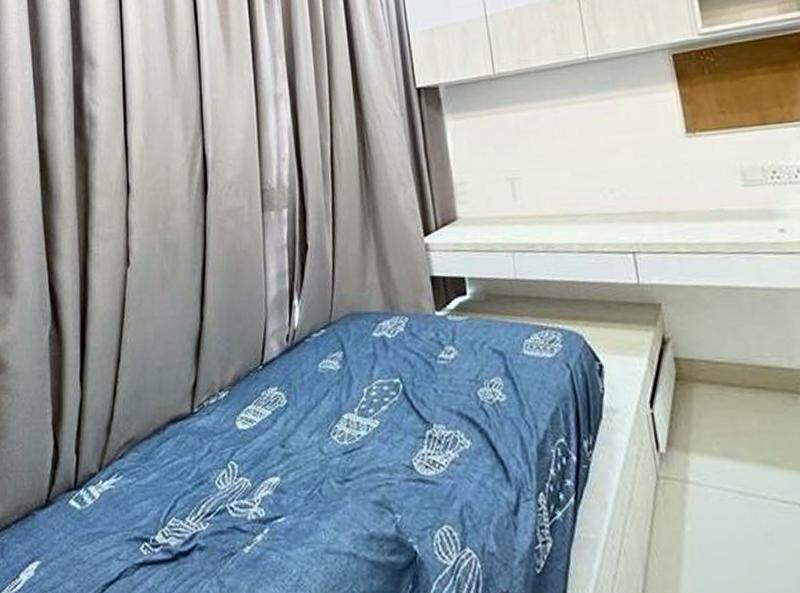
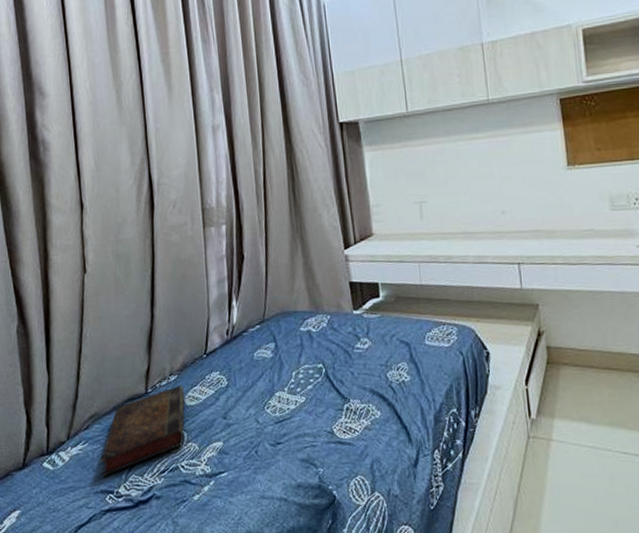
book: none [136,402,237,519] -> present [100,384,185,476]

